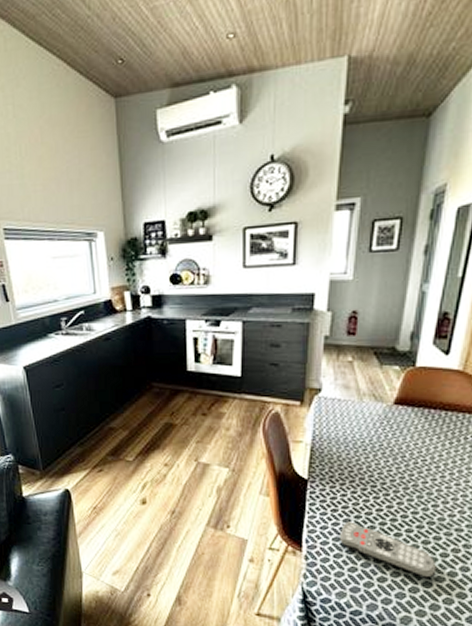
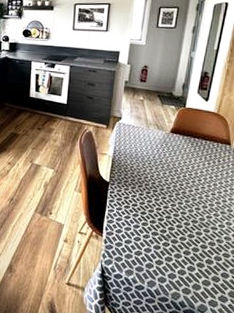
remote control: present [340,521,437,578] -> none [130,216,198,264]

